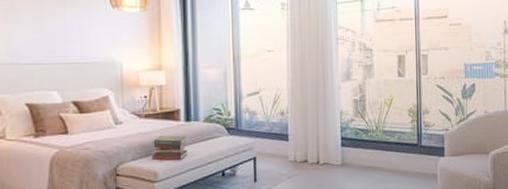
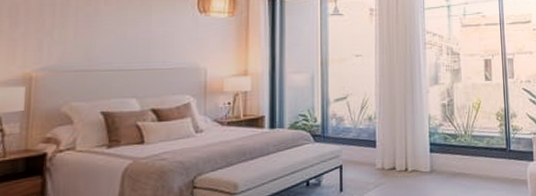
books: present [152,135,187,161] -> none [233,143,271,171]

